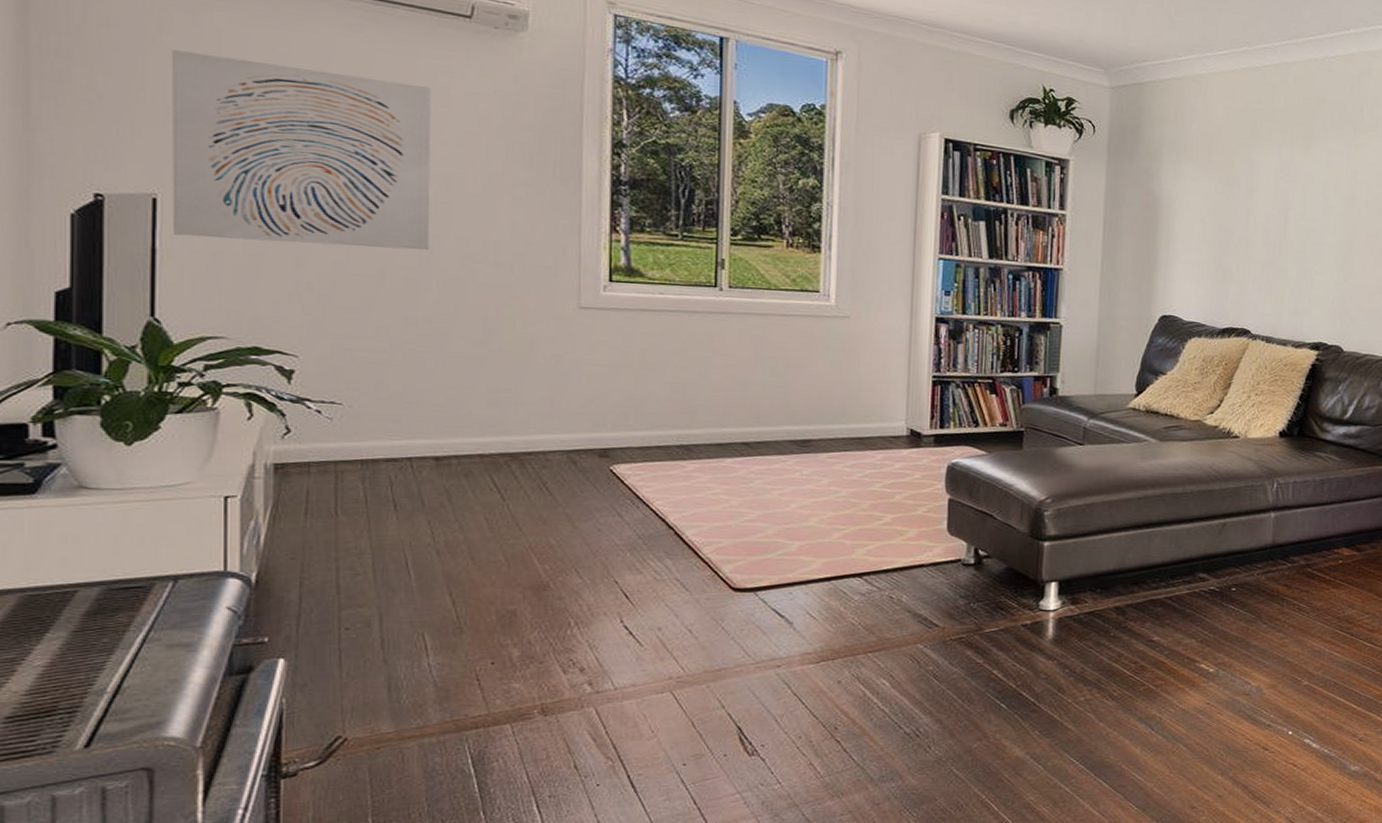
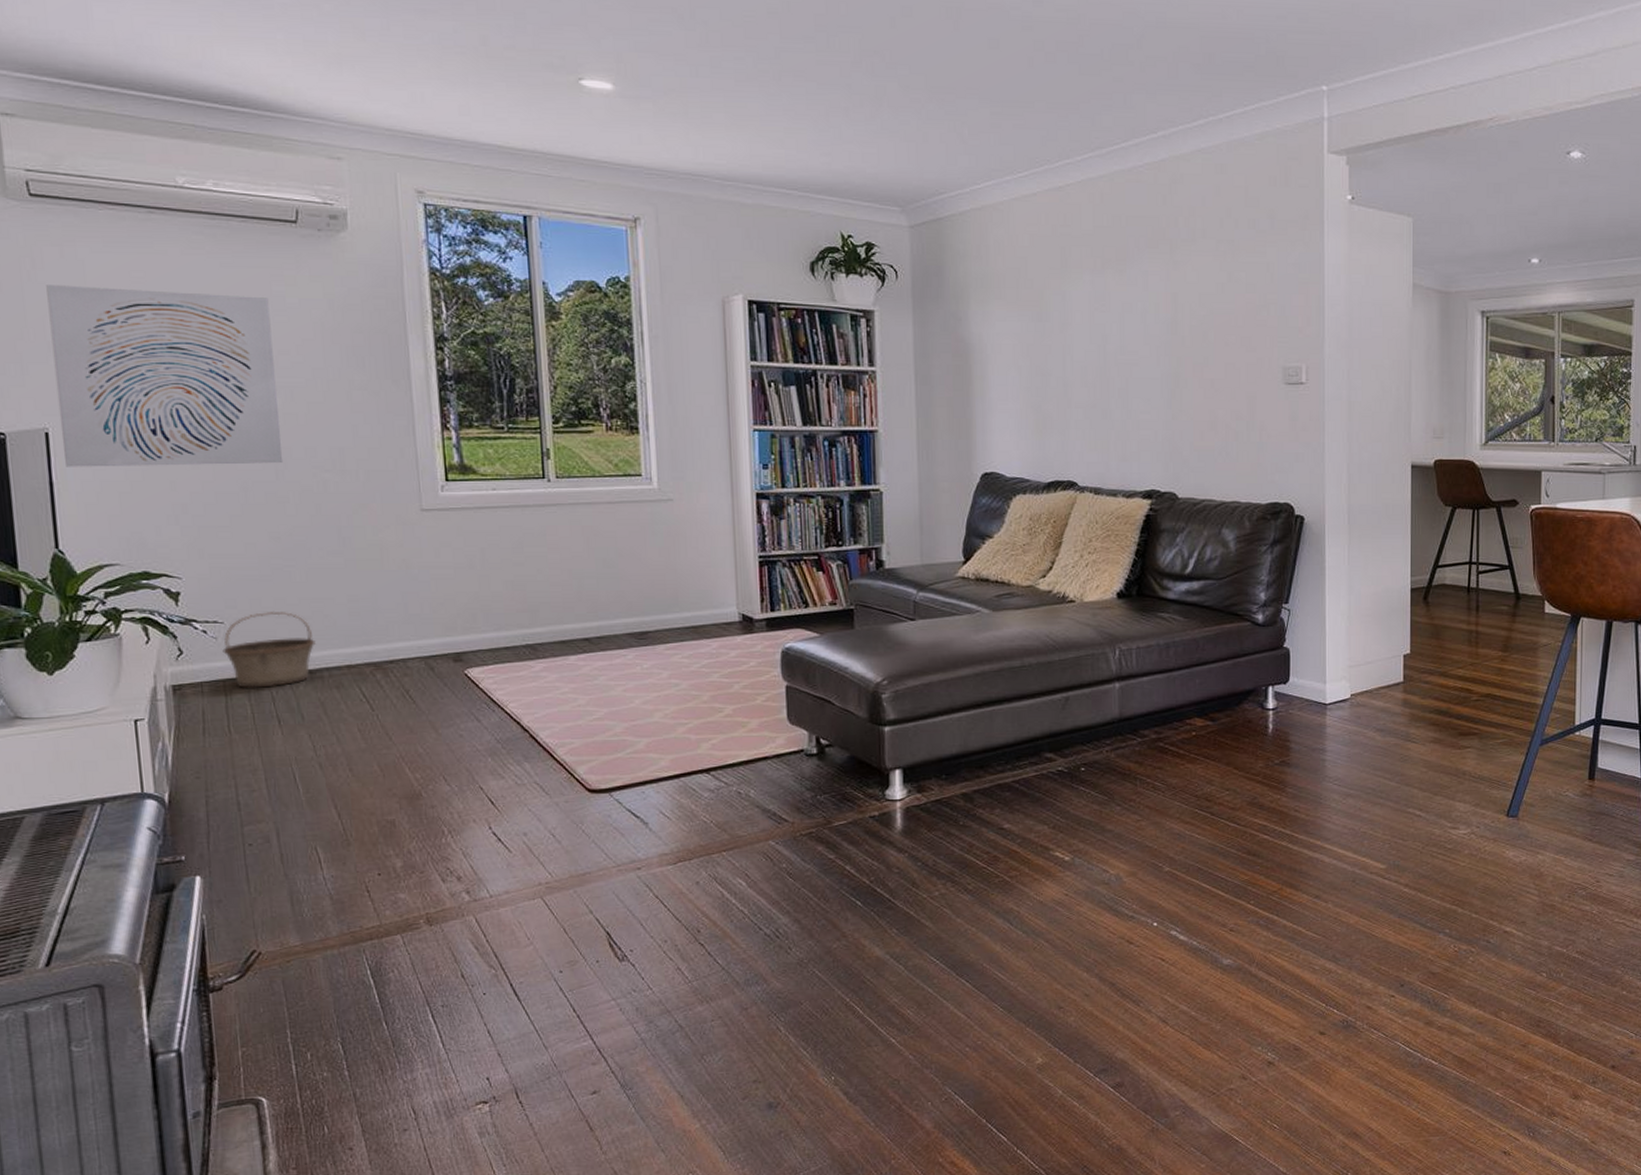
basket: none [337,395,446,472] -> present [222,611,316,688]

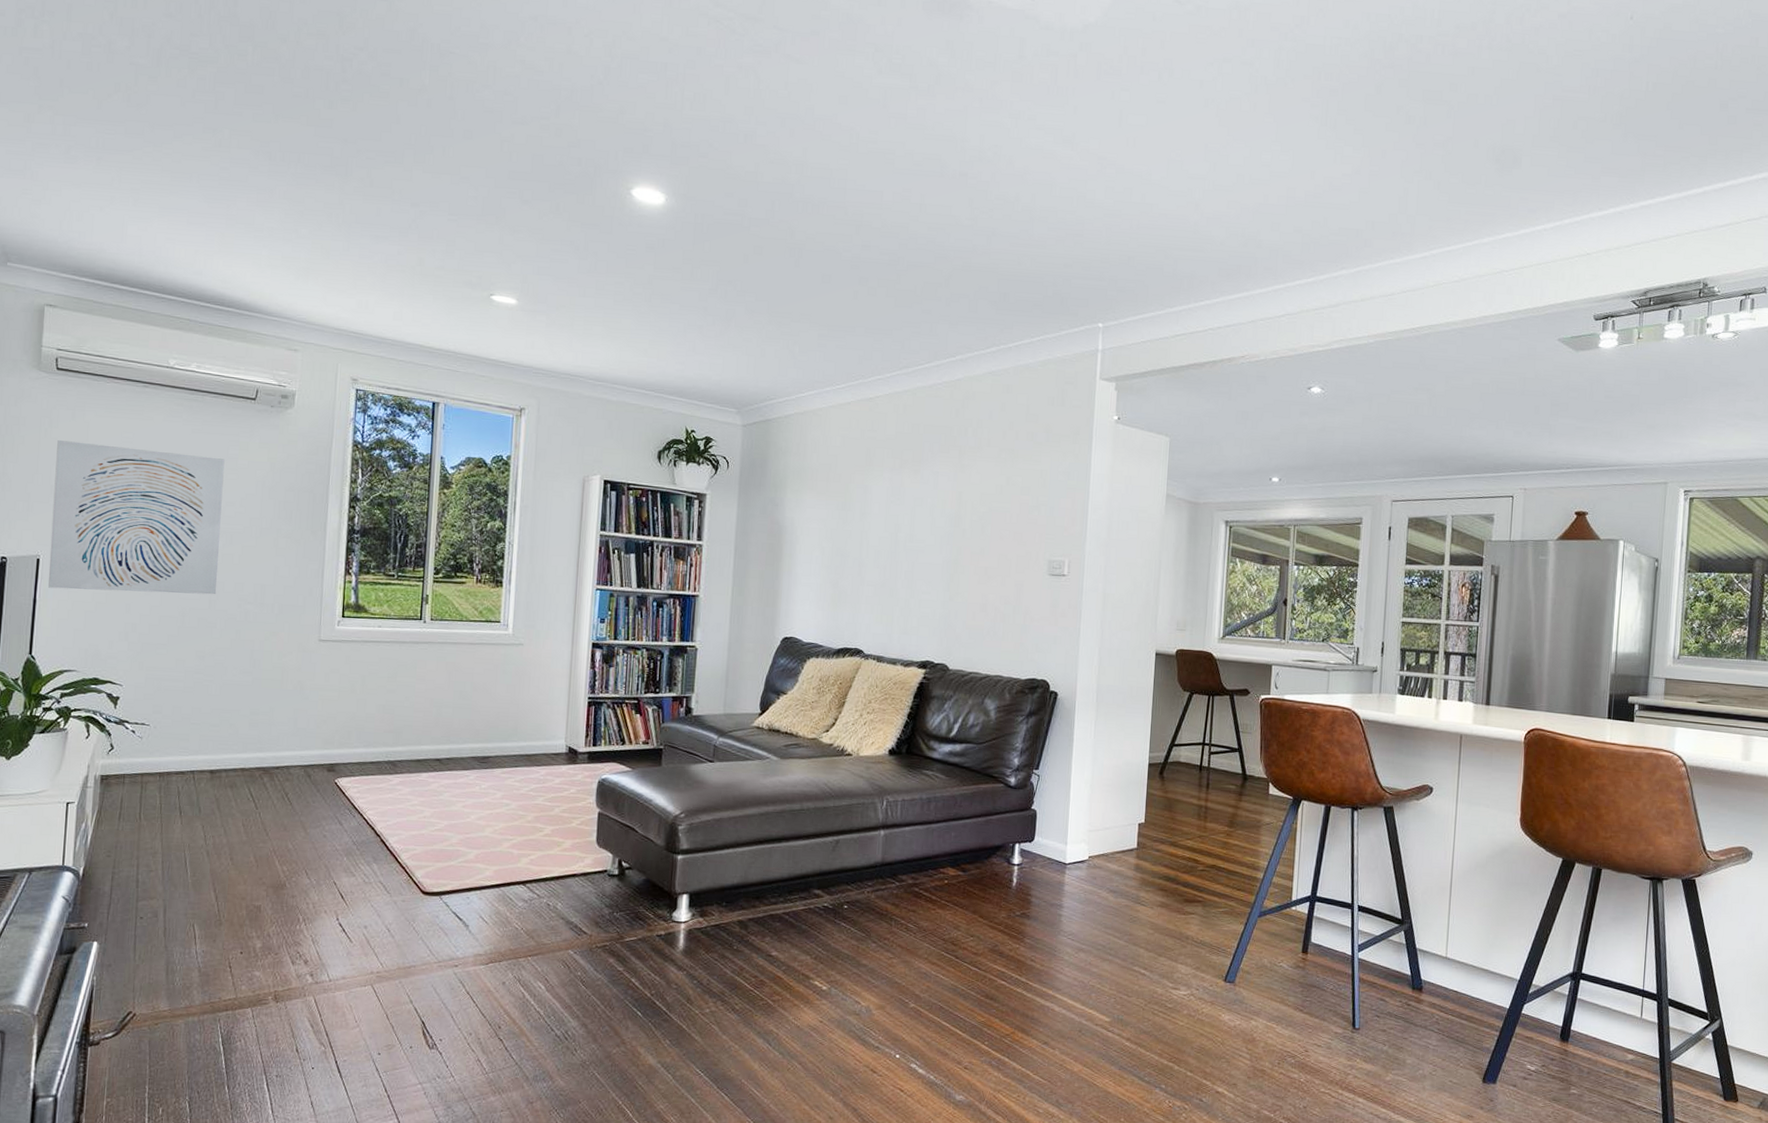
basket: present [222,611,316,688] -> none [145,717,219,783]

